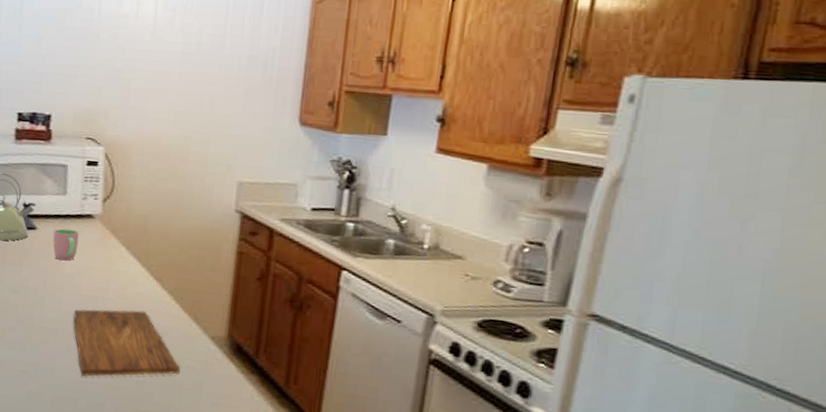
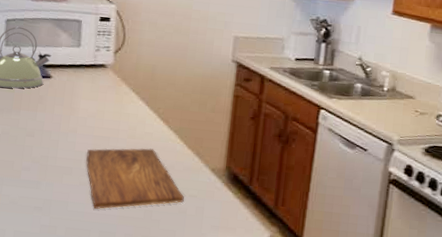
cup: present [53,228,79,261] -> none [67,77,92,106]

